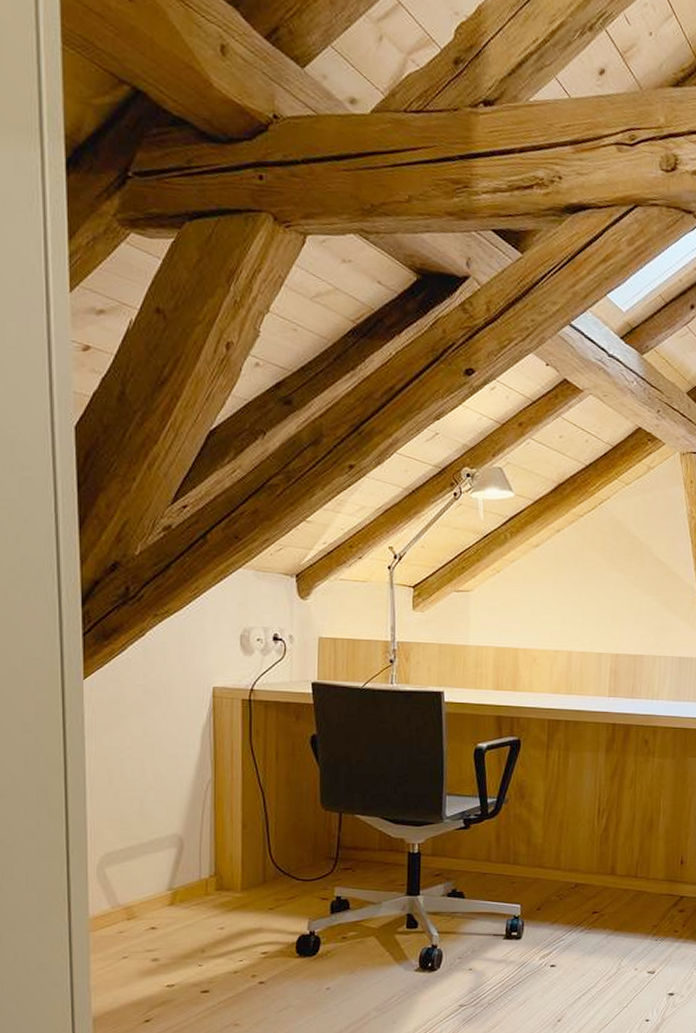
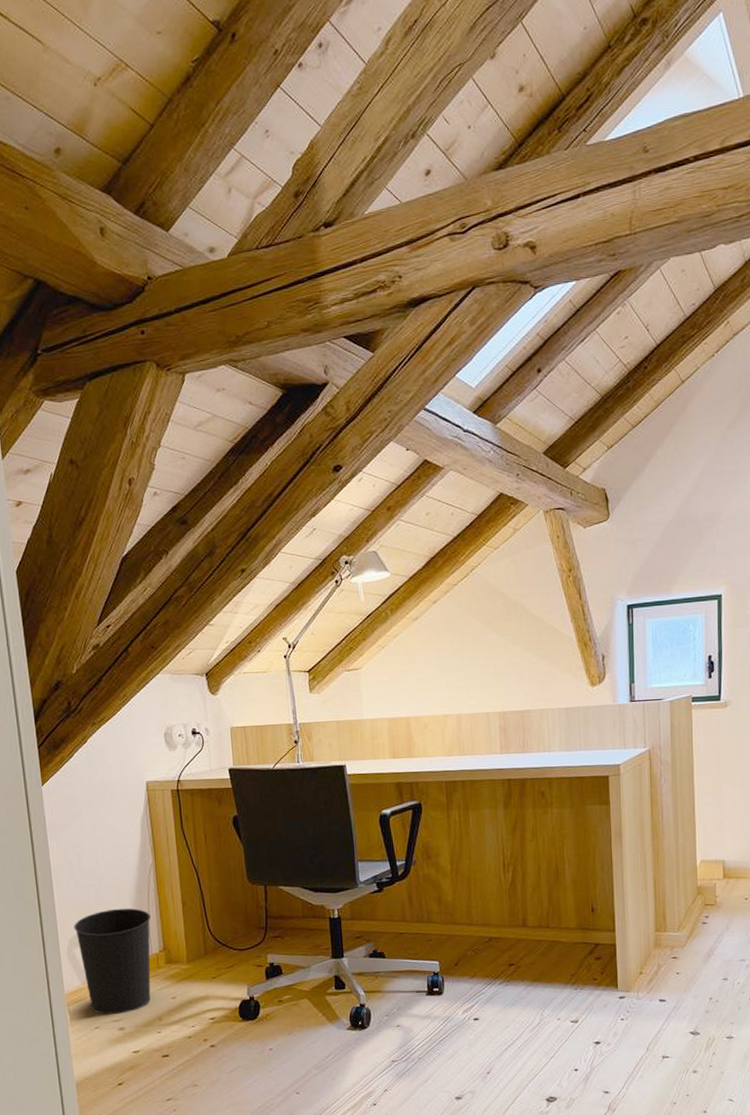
wastebasket: none [108,826,203,943] -> present [74,908,151,1014]

